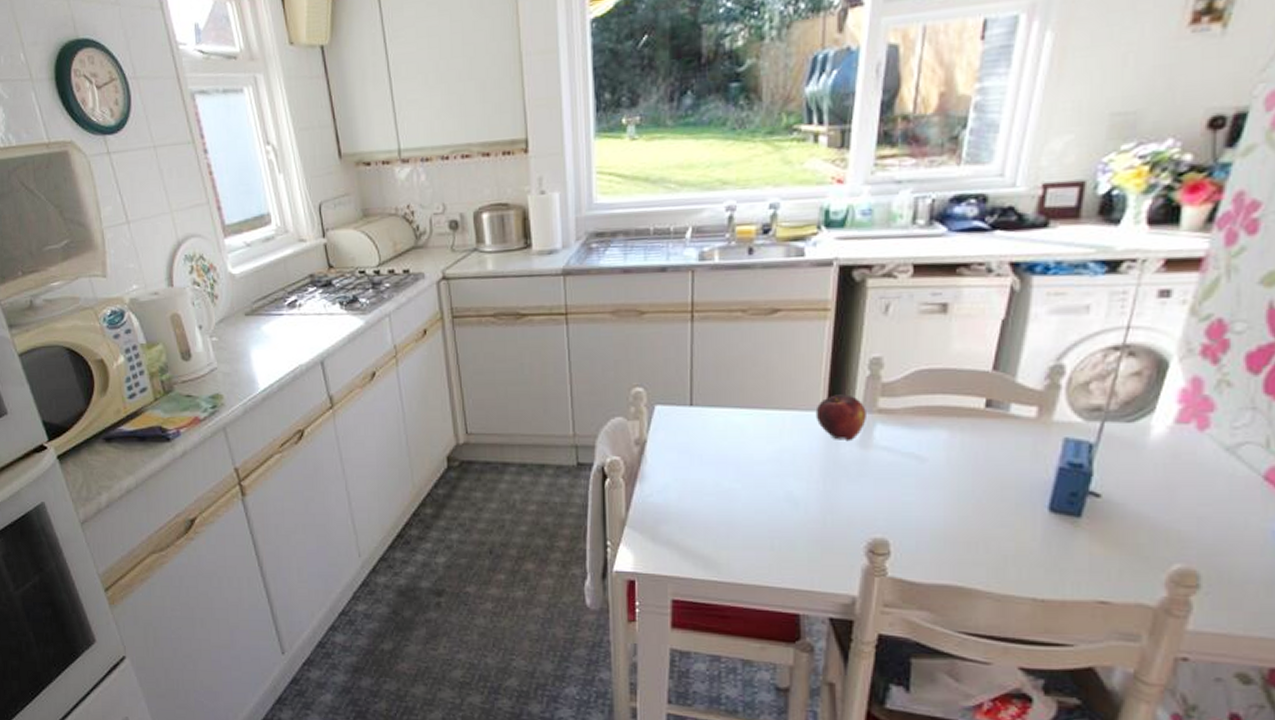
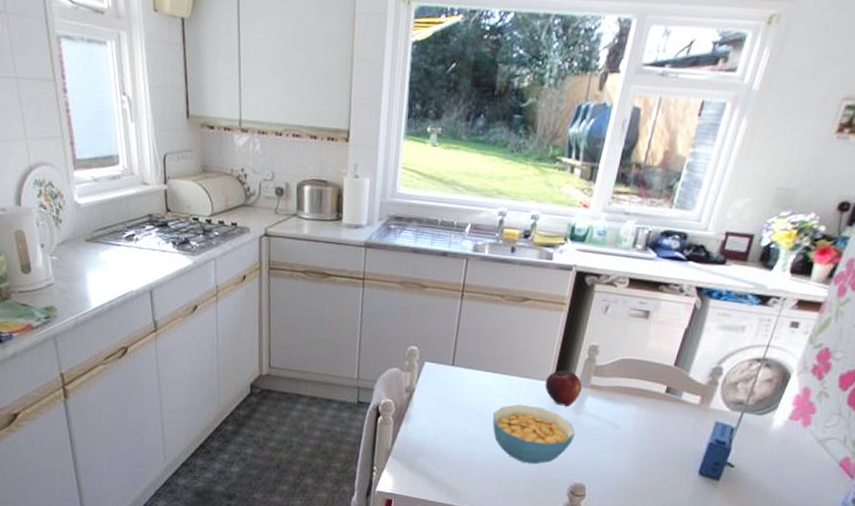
cereal bowl: none [752,444,865,520] -> present [492,404,575,465]

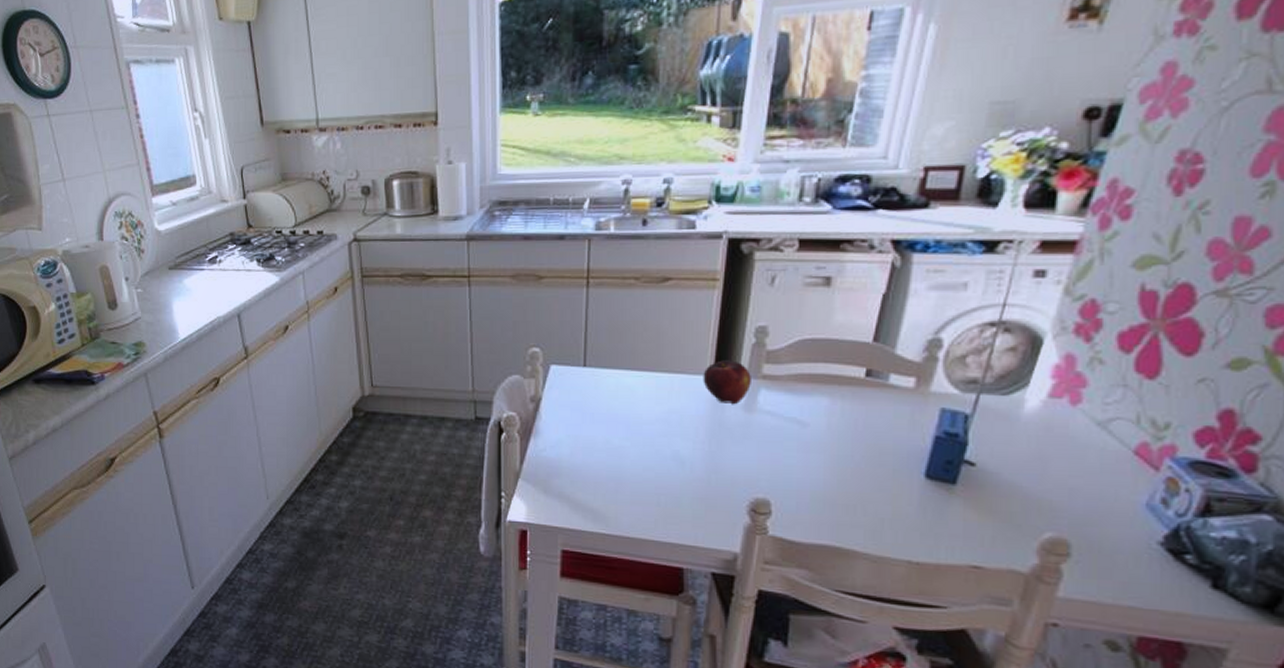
cereal bowl: present [492,404,575,465] -> none [641,405,749,478]

